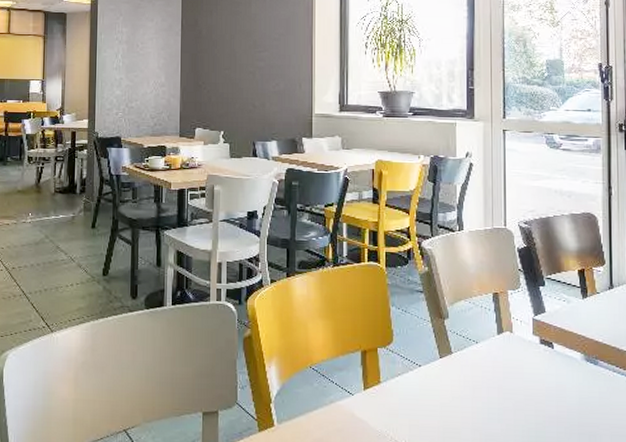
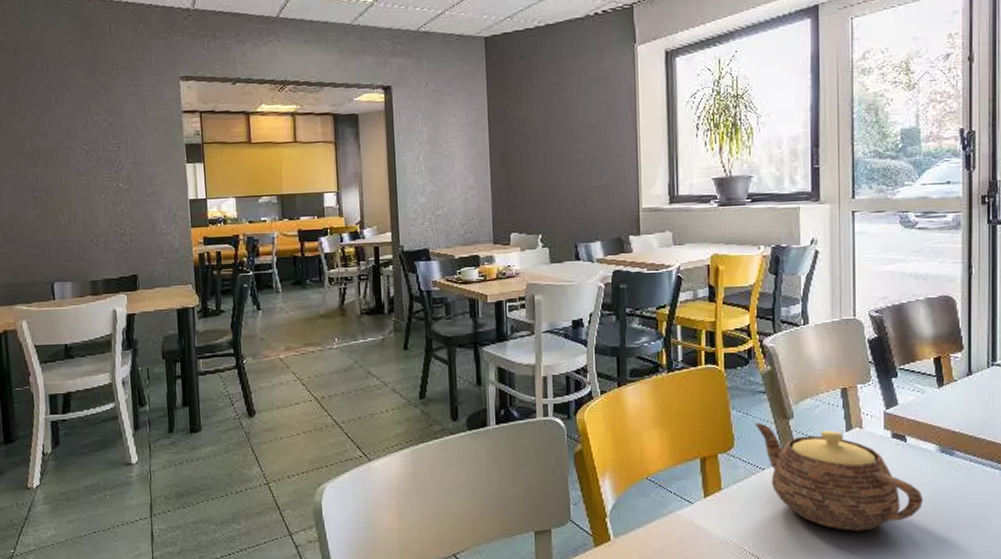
teapot: none [412,320,569,433] -> present [754,422,923,531]

